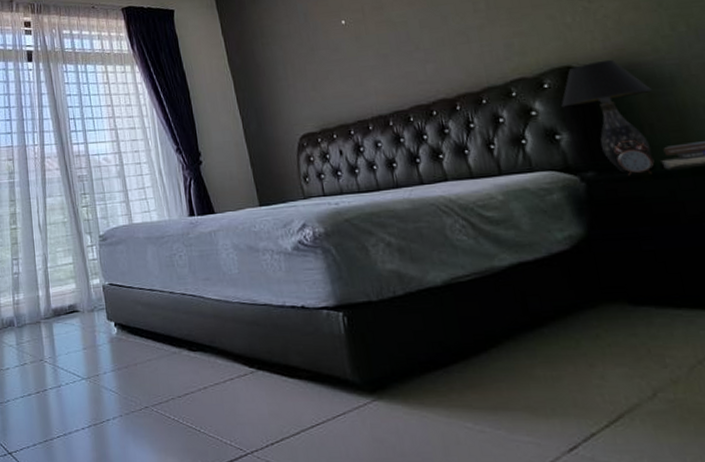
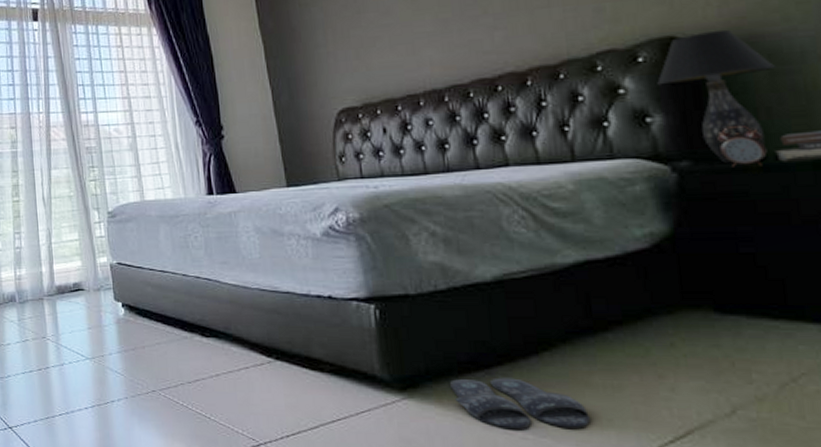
slippers: none [413,374,537,424] -> present [450,377,590,430]

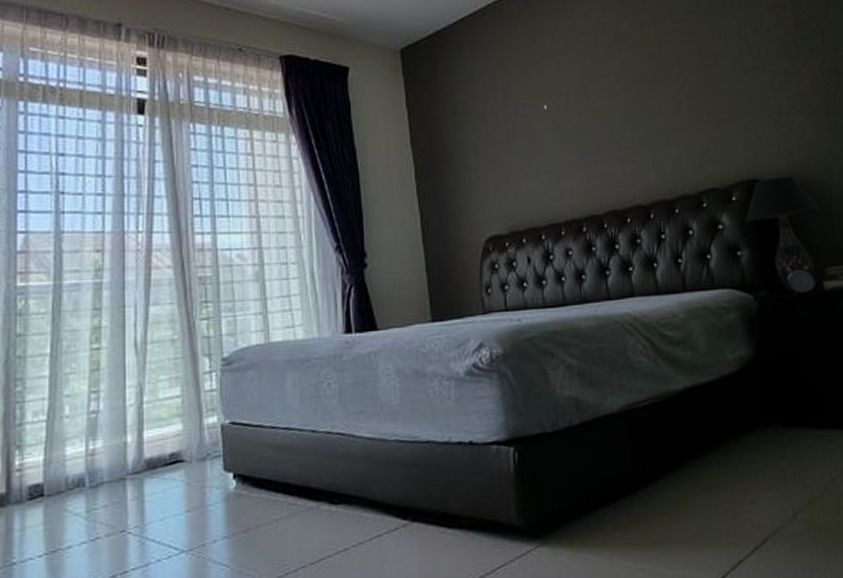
slippers: present [450,377,590,430] -> none [580,509,694,564]

